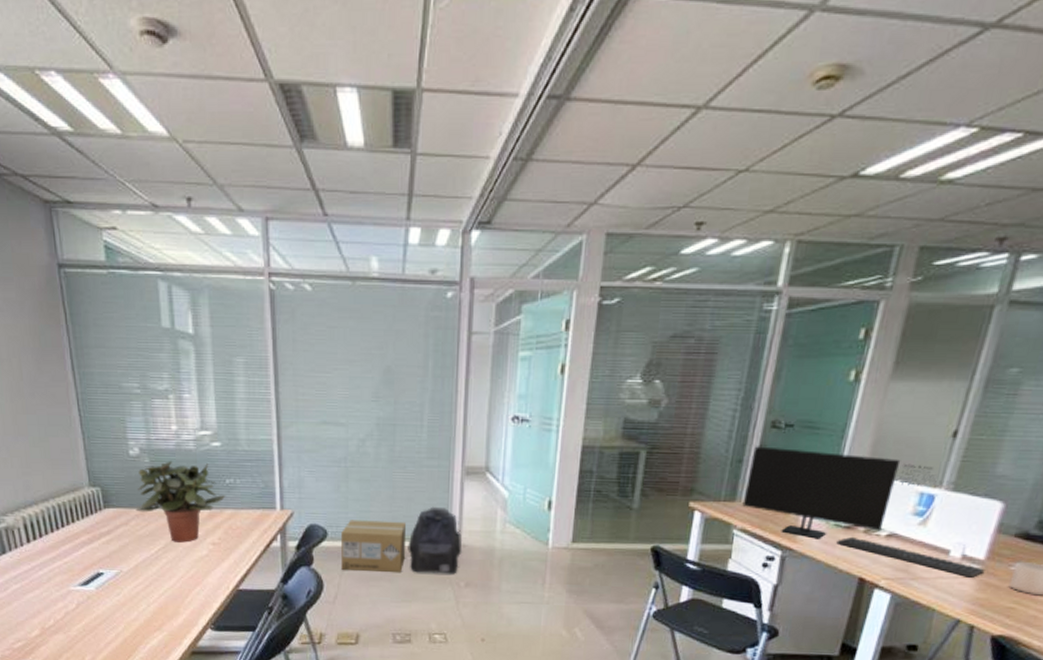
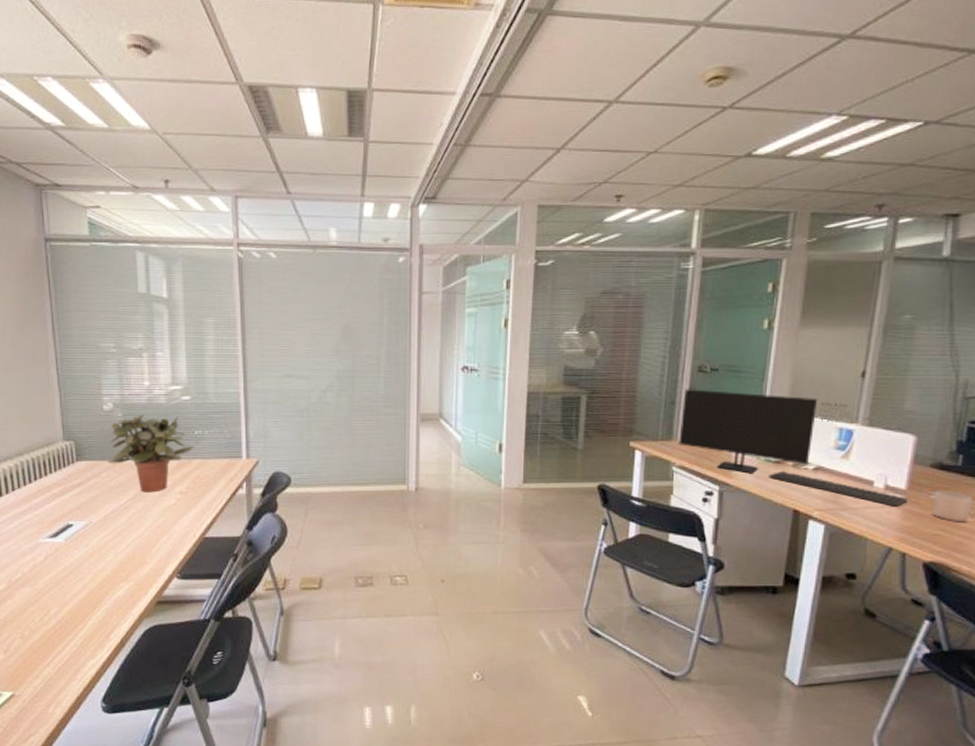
cardboard box: present [341,520,405,572] -> none [305,466,365,516]
backpack: present [408,506,462,574] -> none [368,452,420,517]

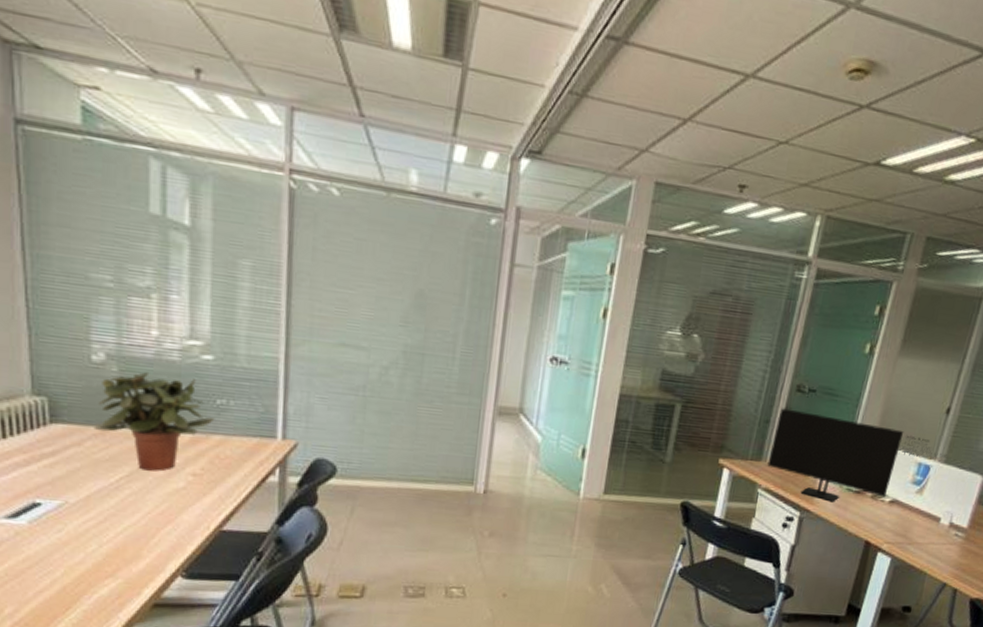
computer keyboard: present [769,472,908,507] -> none [847,502,968,544]

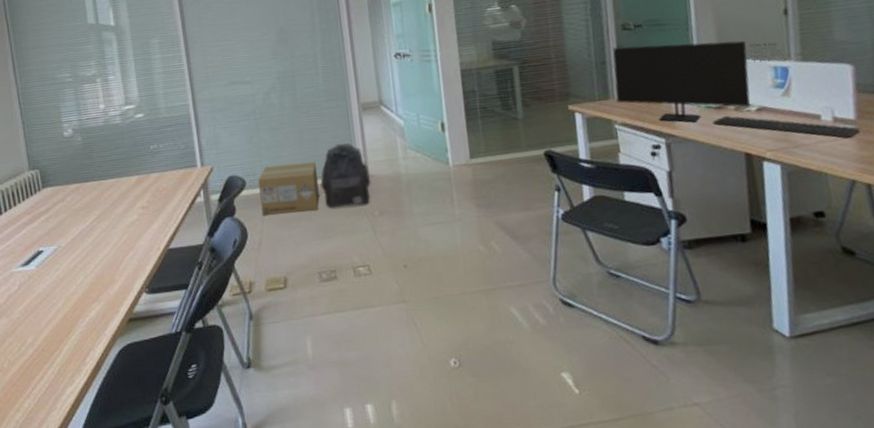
potted plant: present [93,372,215,471] -> none [71,134,151,211]
cardboard box: none [350,456,428,518] -> present [258,161,320,215]
backpack: none [428,447,489,522] -> present [320,143,372,208]
computer keyboard: none [847,502,968,544] -> present [713,116,860,138]

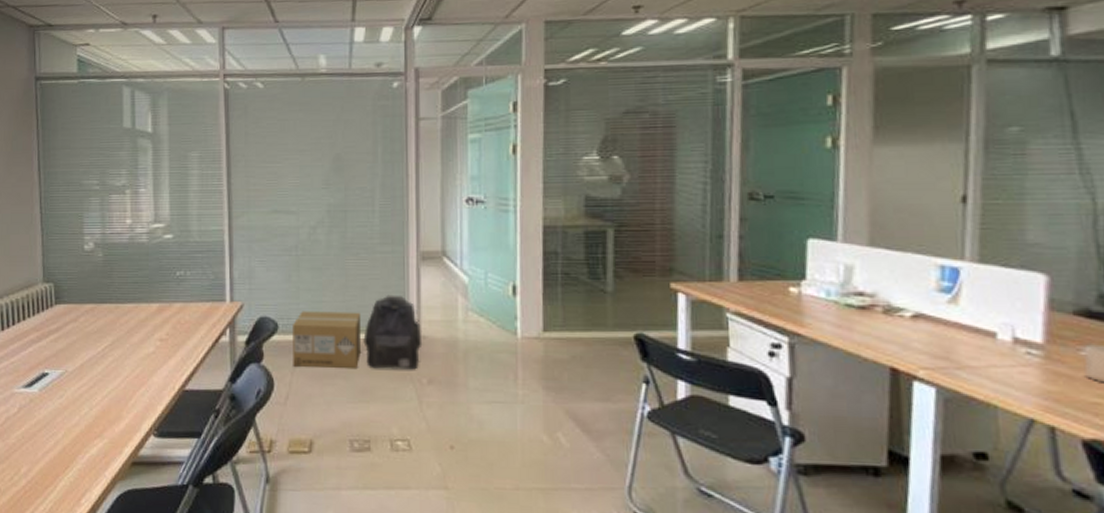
computer monitor: present [612,40,802,123] -> none [731,220,980,322]
computer keyboard: present [713,116,860,138] -> none [852,319,1048,366]

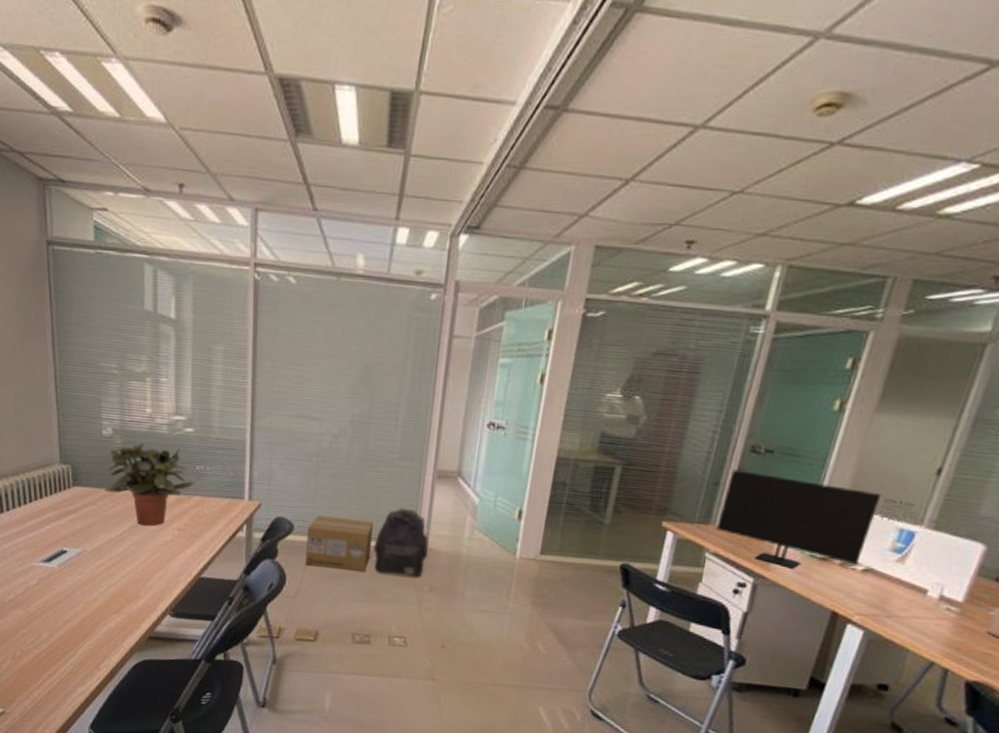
potted plant: none [86,255,176,339] -> present [104,443,195,526]
computer monitor: none [731,220,980,322] -> present [716,469,937,569]

